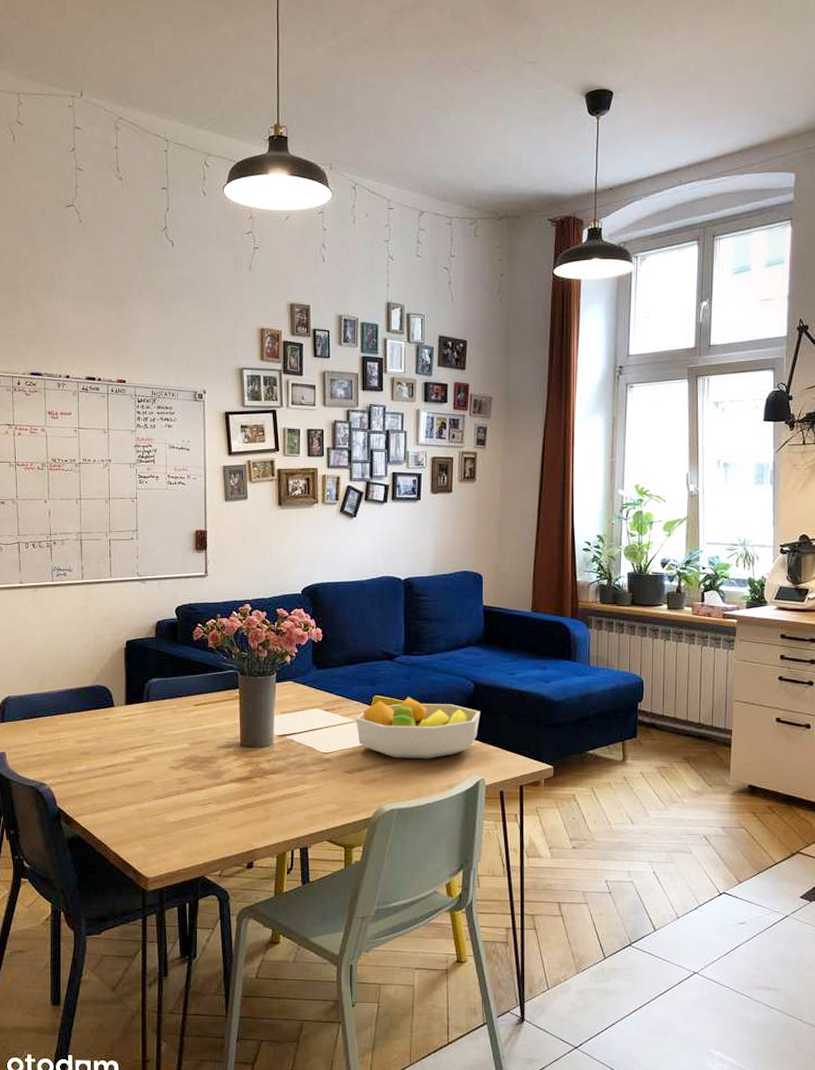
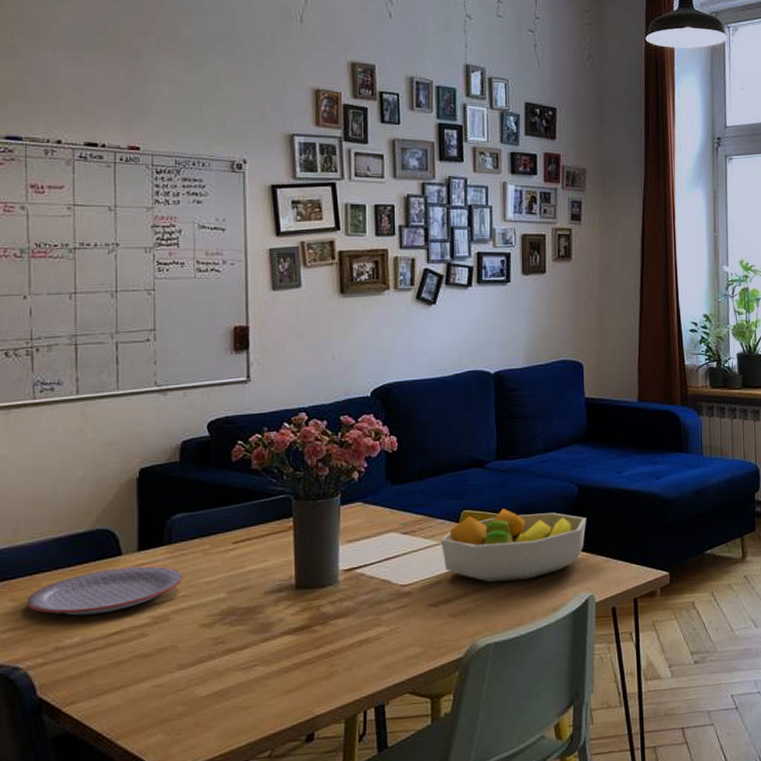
plate: none [49,716,157,750] -> present [26,566,183,616]

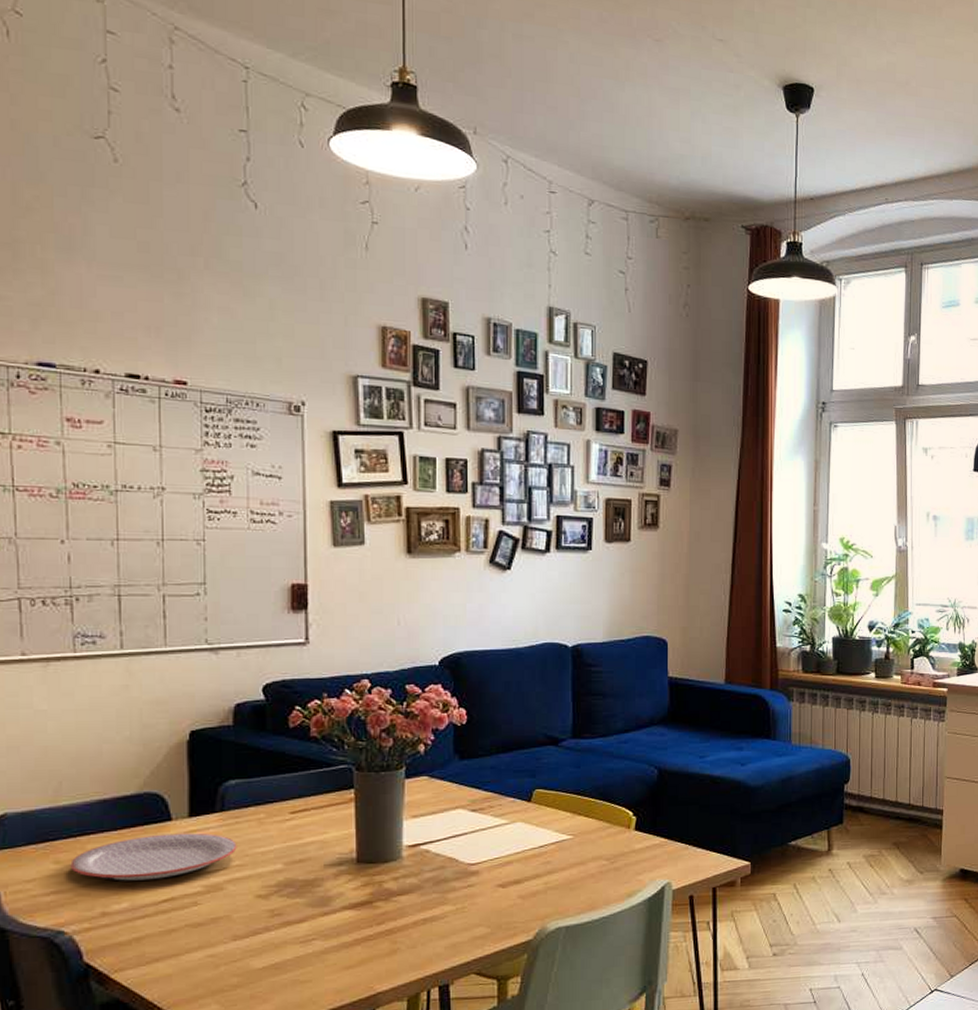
fruit bowl: present [440,508,587,583] -> none [510,789,666,865]

